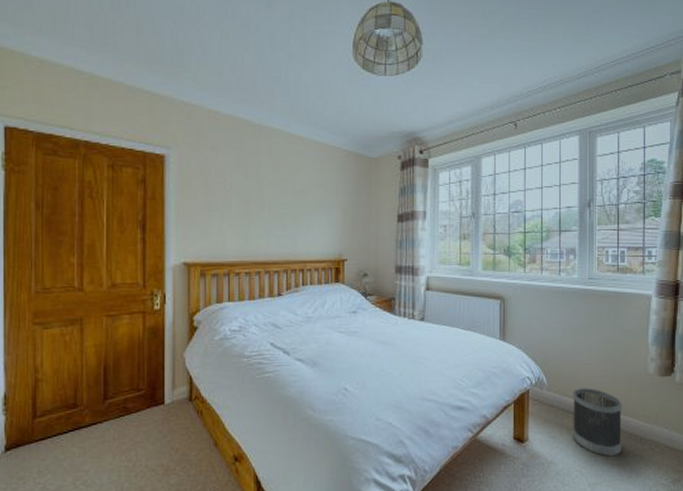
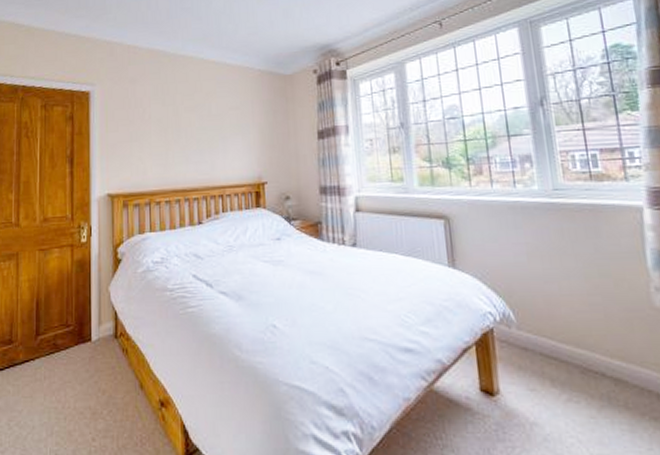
wastebasket: present [573,388,622,457] -> none [552,326,633,419]

